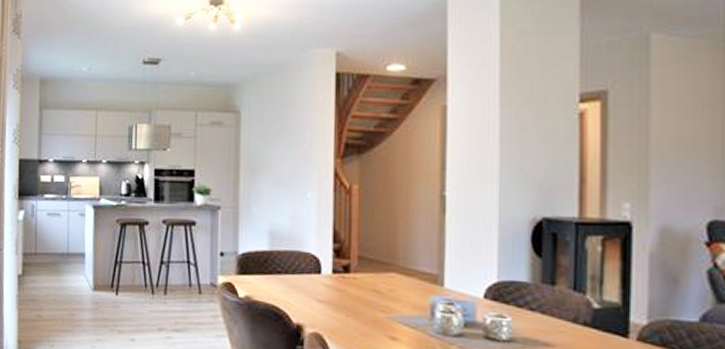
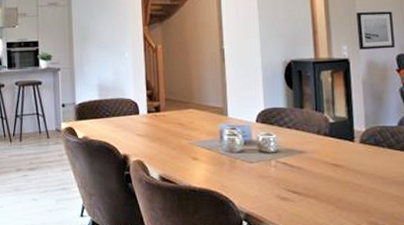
wall art: none [649,157,707,212] -> present [356,11,395,50]

